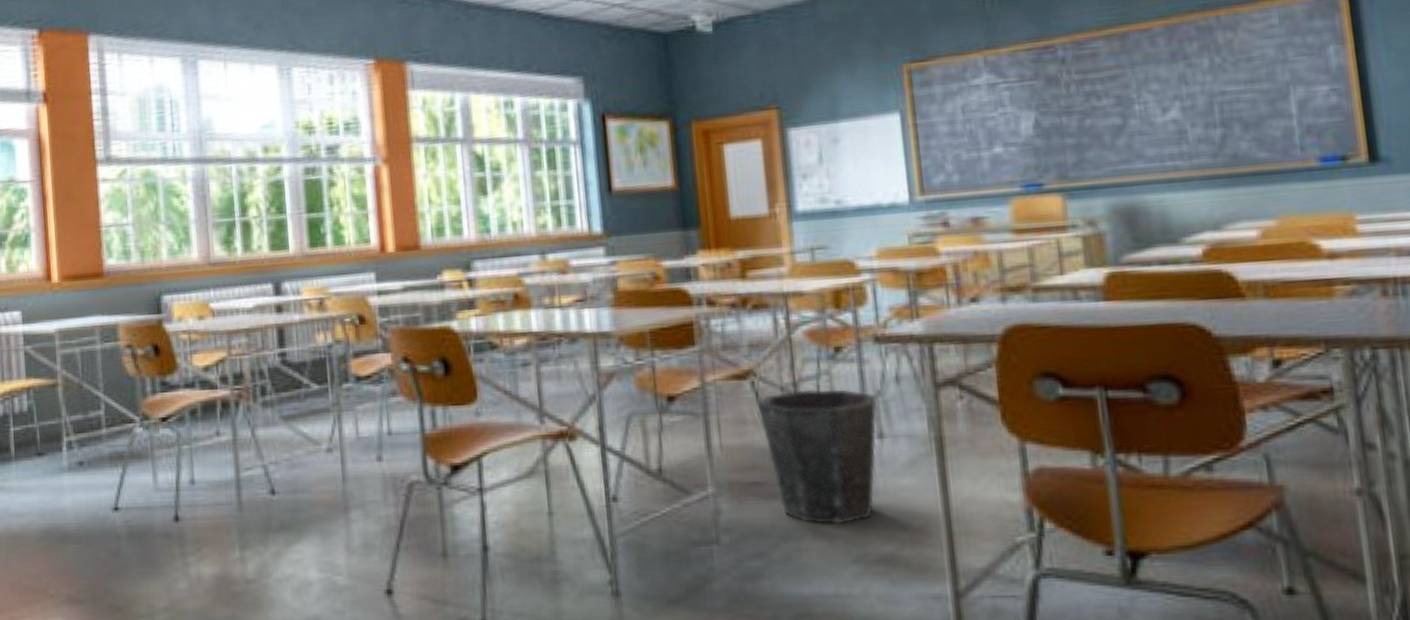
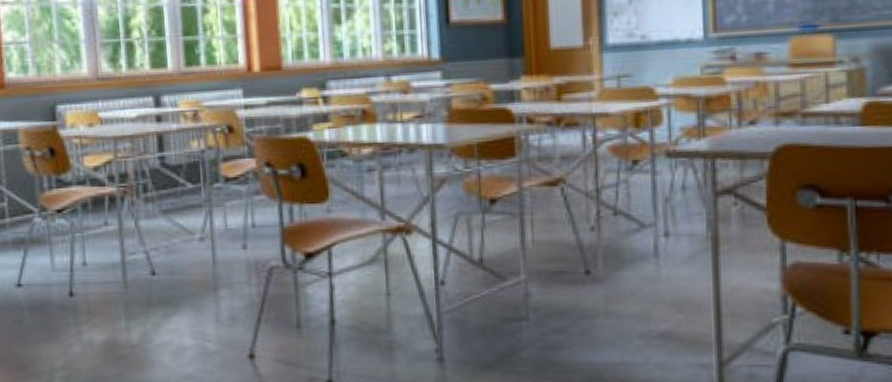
waste bin: present [758,389,878,524] -> none [566,195,666,306]

